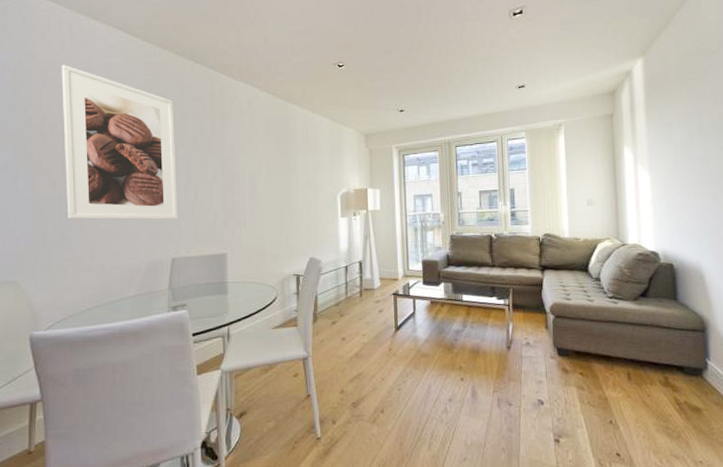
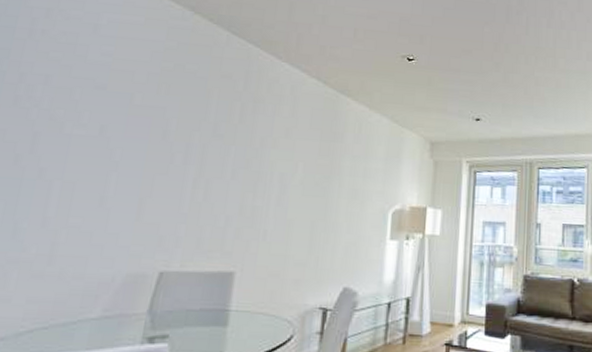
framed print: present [61,64,178,220] -> none [26,14,196,222]

